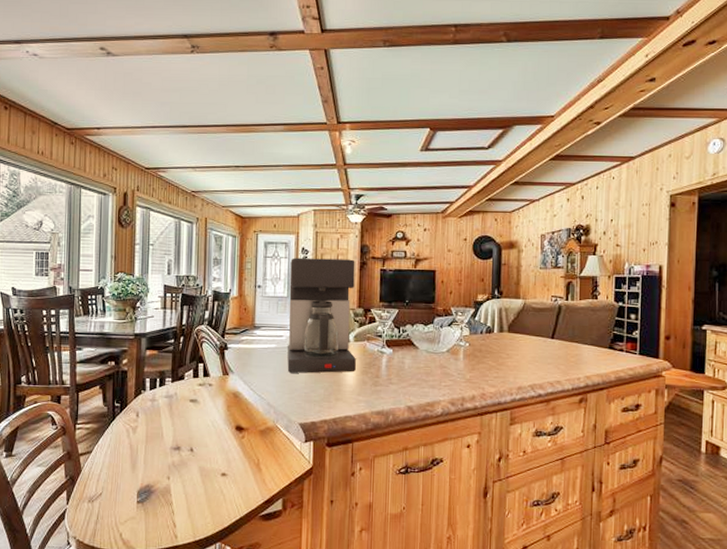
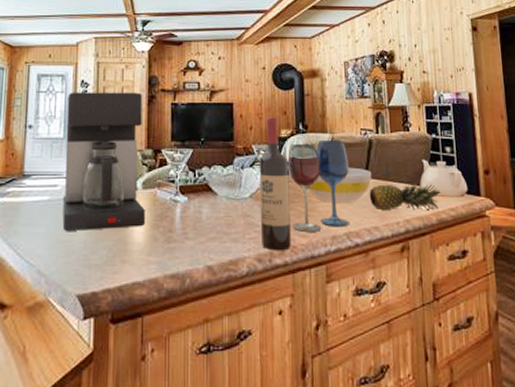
wine bottle: none [455,283,483,397] -> present [259,117,291,251]
wineglass: none [483,307,512,383] -> present [288,143,321,232]
bowl: none [499,329,559,361] -> present [308,167,372,204]
wineglass: none [508,305,538,380] -> present [316,141,350,227]
fruit: none [554,345,622,370] -> present [369,182,441,211]
teapot: none [602,324,648,359] -> present [419,159,468,198]

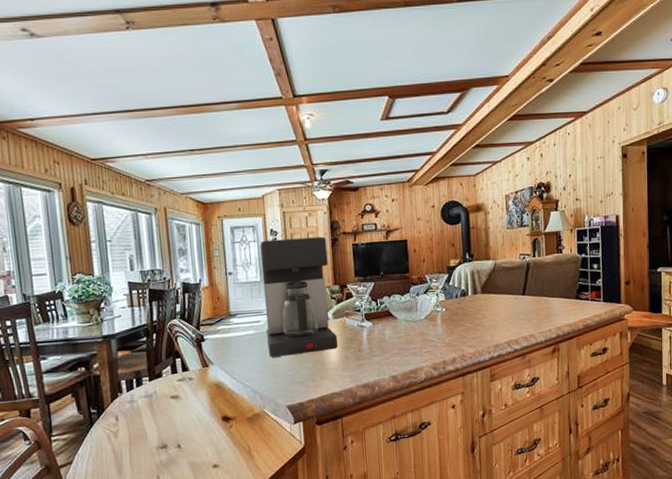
wine bottle: present [259,117,291,251] -> none [431,249,461,361]
wineglass: present [288,143,321,232] -> none [457,270,485,343]
bowl: present [308,167,372,204] -> none [475,287,529,319]
wineglass: present [316,141,350,227] -> none [481,265,510,338]
fruit: present [369,182,441,211] -> none [526,295,588,321]
teapot: present [419,159,468,198] -> none [570,276,611,307]

